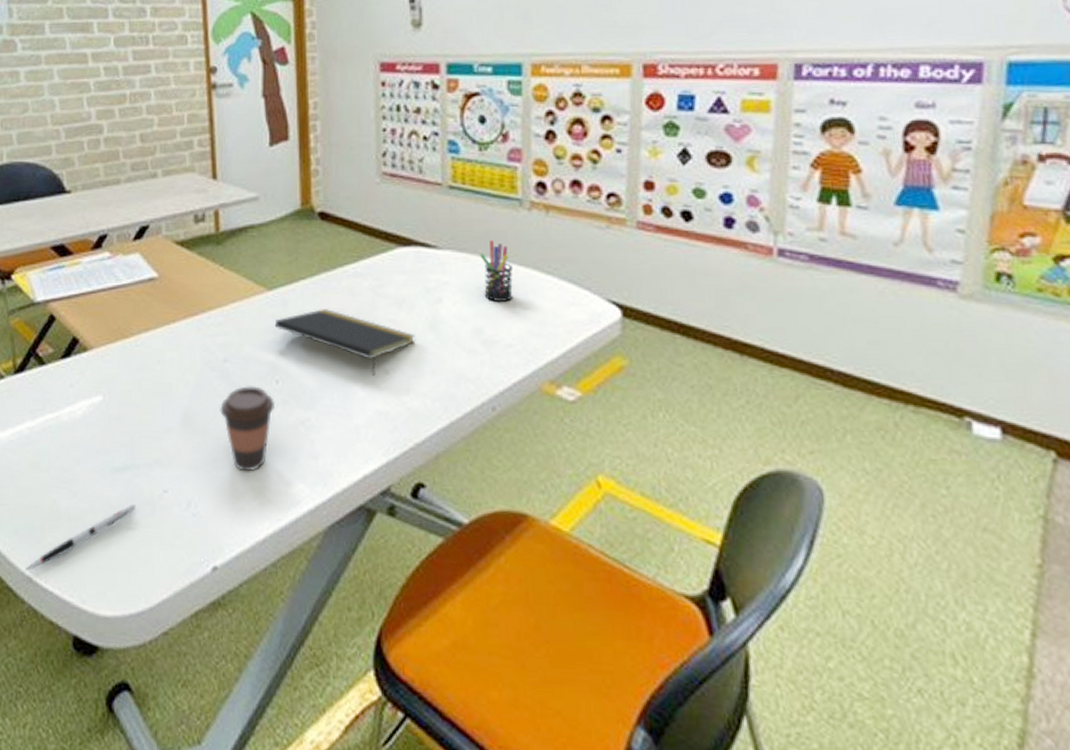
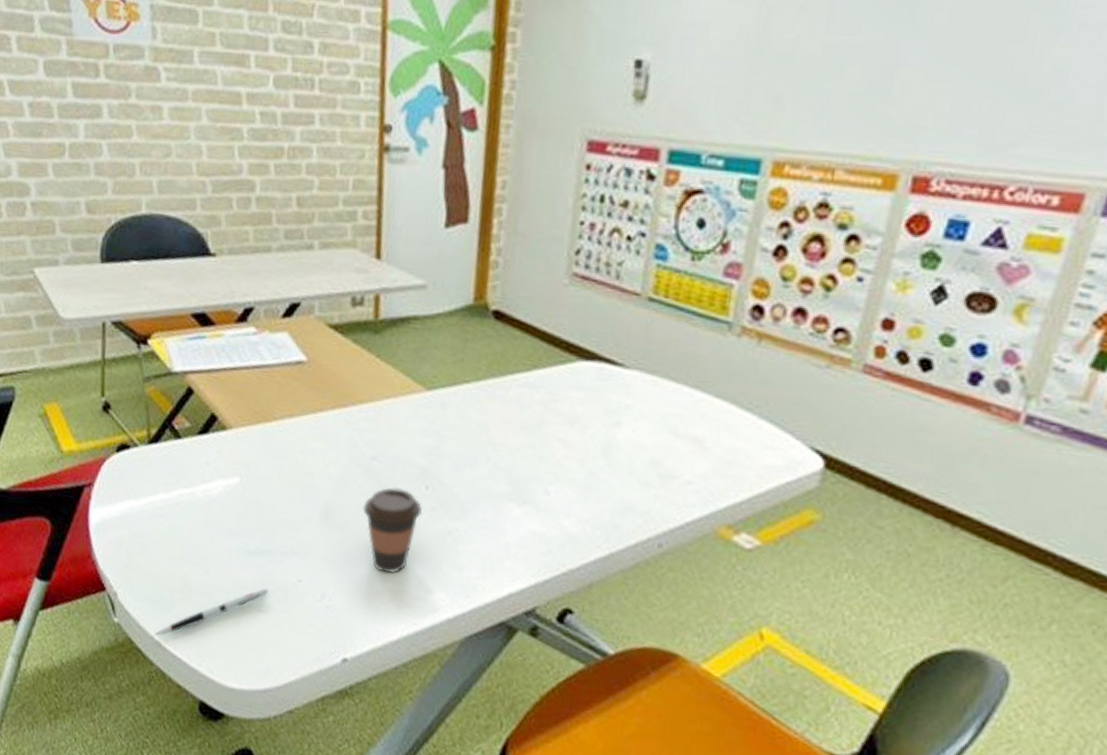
notepad: present [274,309,415,376] -> none [430,417,585,495]
pen holder: present [480,240,514,301] -> none [669,364,709,435]

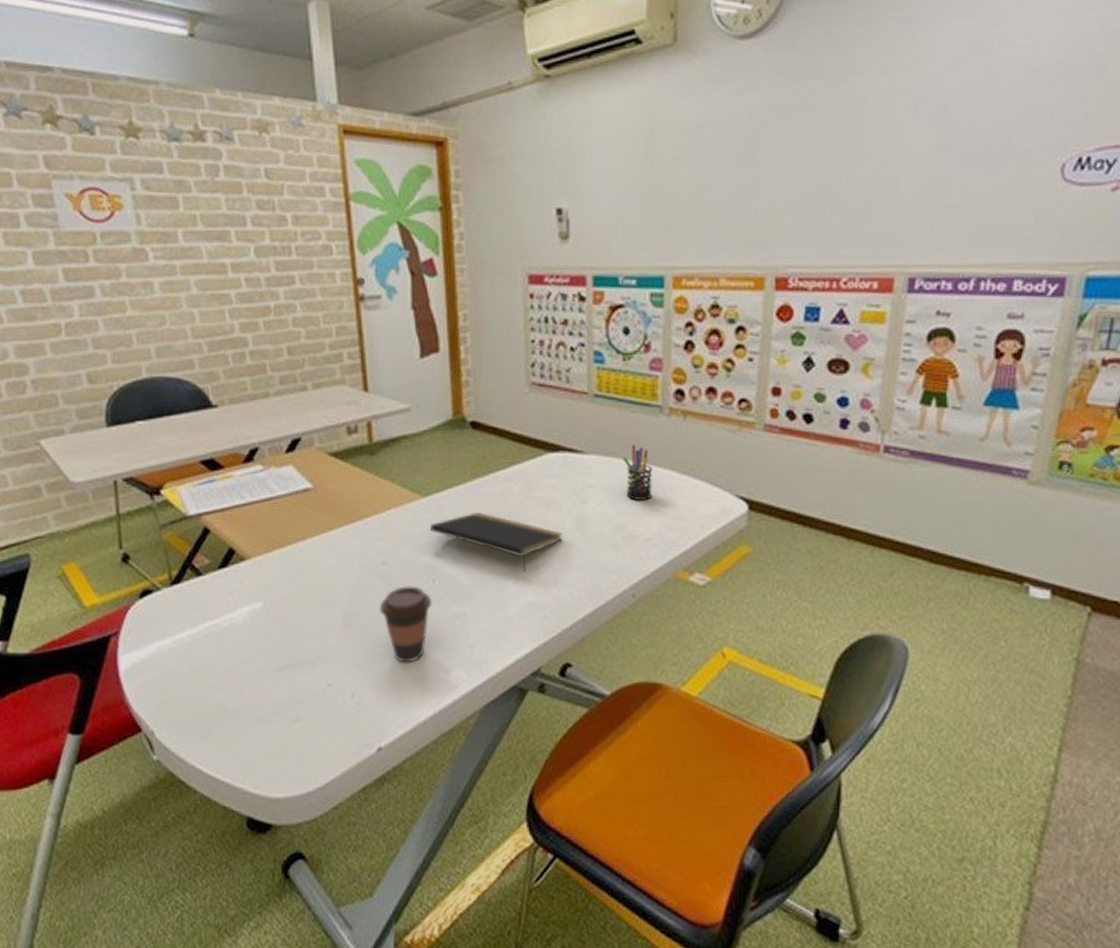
pen: present [155,588,268,636] -> none [196,699,301,765]
notepad: none [430,417,585,495] -> present [429,512,563,571]
pen holder: none [669,364,709,435] -> present [622,444,653,500]

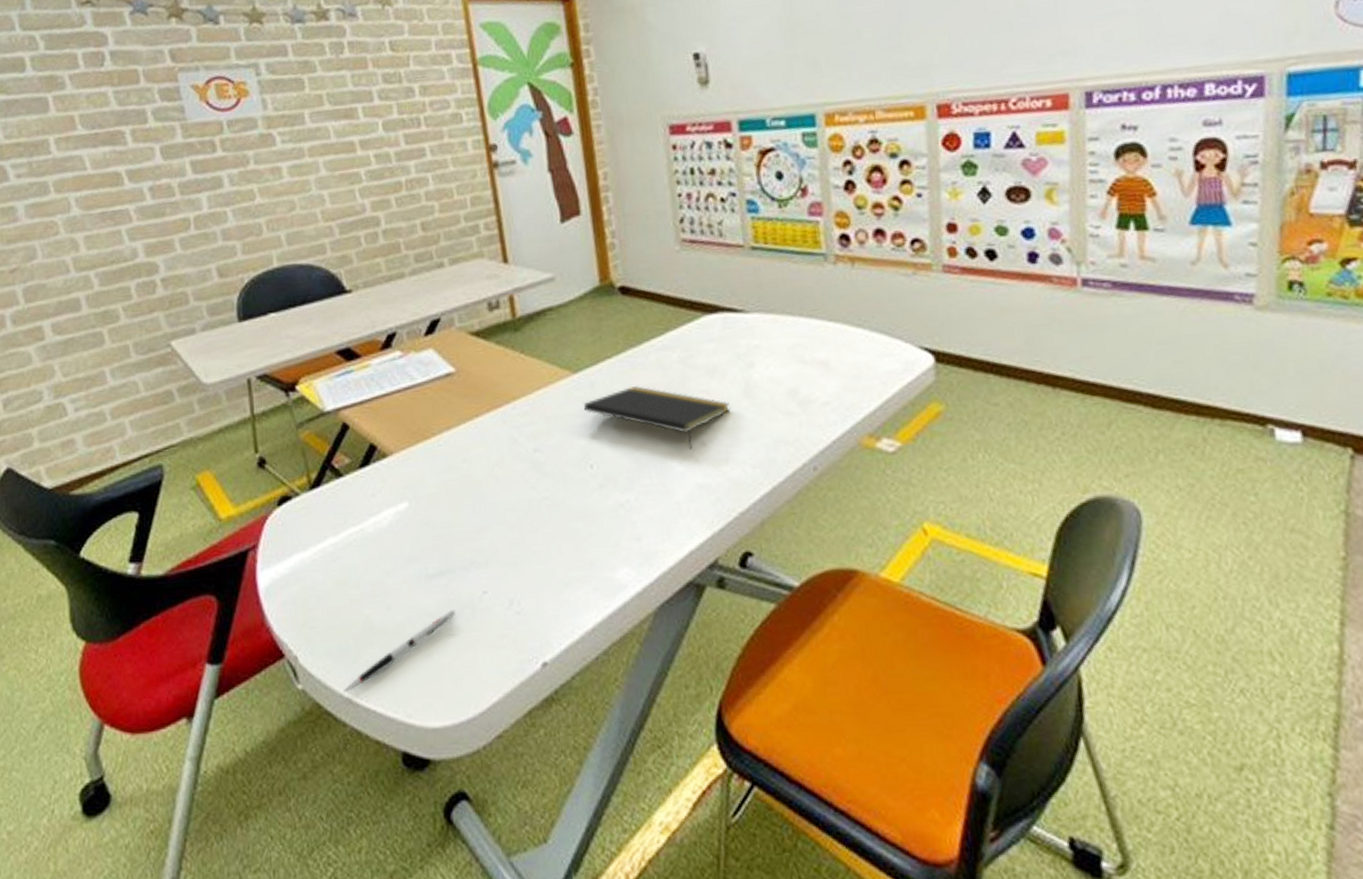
pen: none [196,699,301,765] -> present [344,610,455,693]
coffee cup: present [379,586,432,662] -> none [534,473,591,561]
pen holder: present [622,444,653,500] -> none [788,298,826,361]

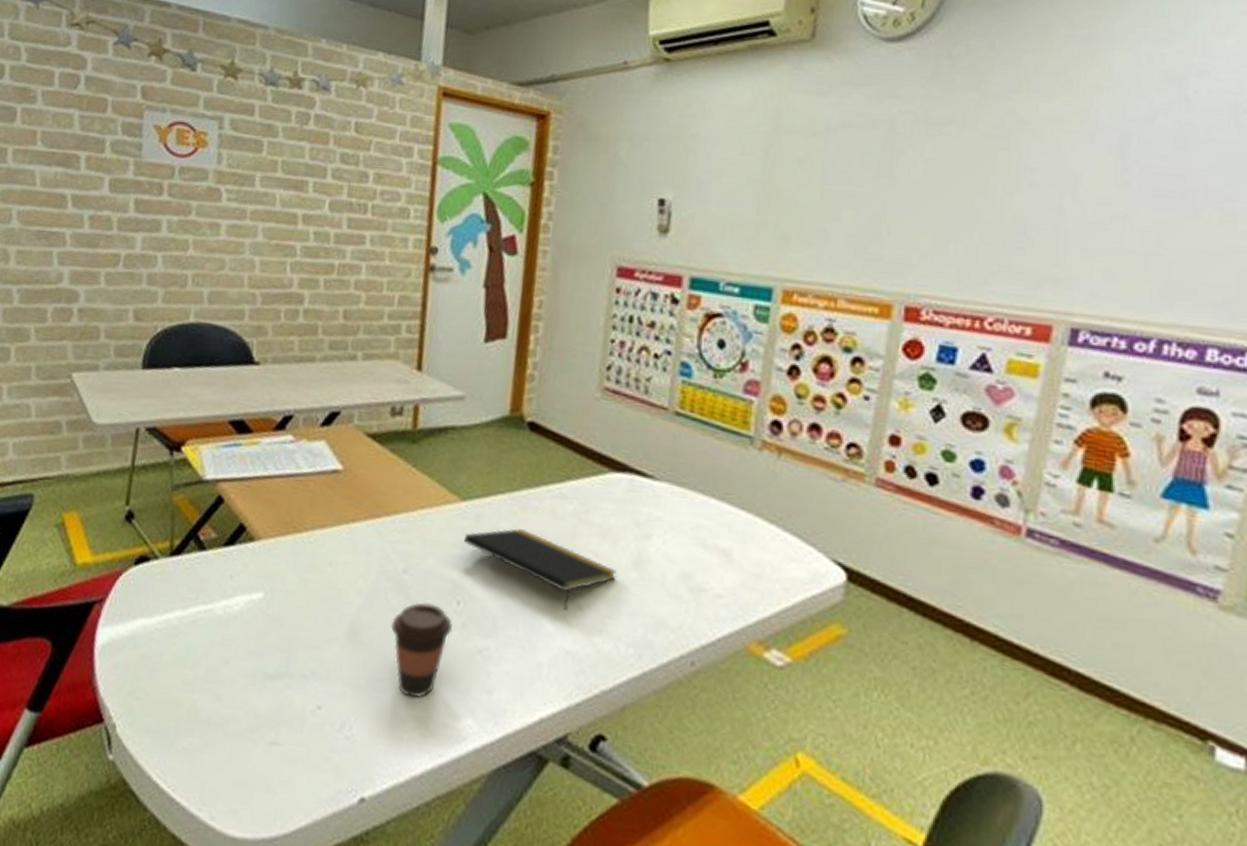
pen: present [344,610,455,693] -> none [153,717,284,776]
coffee cup: none [534,473,591,561] -> present [391,603,452,698]

